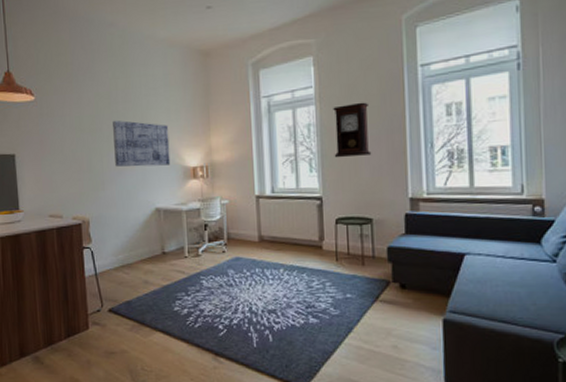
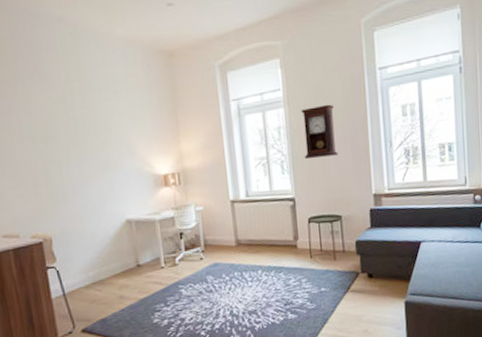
wall art: present [113,120,171,167] -> none [70,127,140,178]

